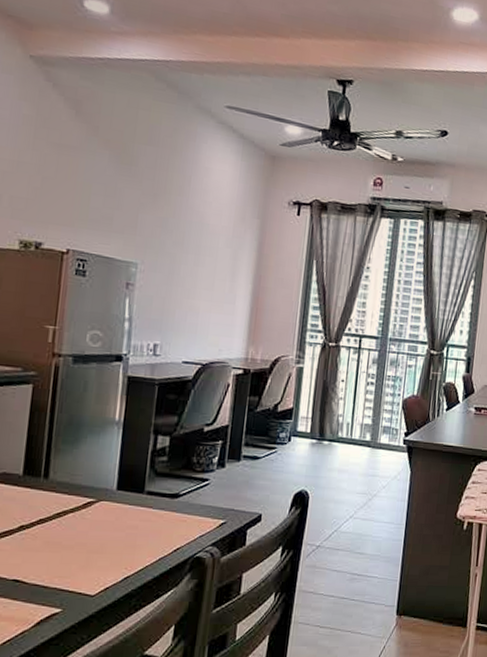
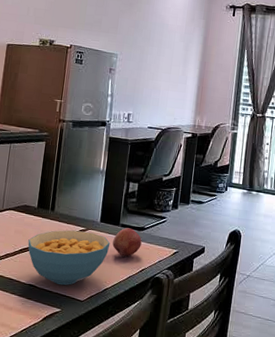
cereal bowl: none [9,503,132,578] -> present [28,230,111,286]
fruit: none [135,495,176,534] -> present [112,228,142,257]

